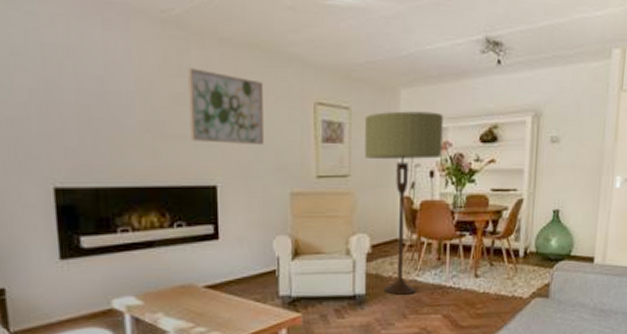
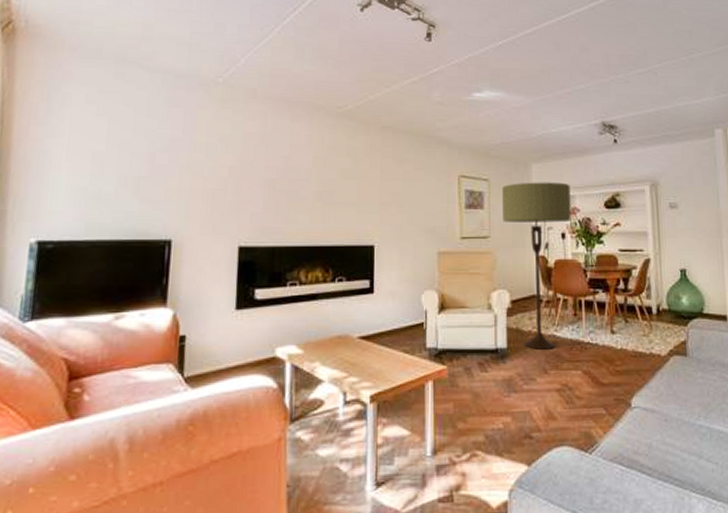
wall art: present [188,68,265,146] -> none [354,149,416,211]

